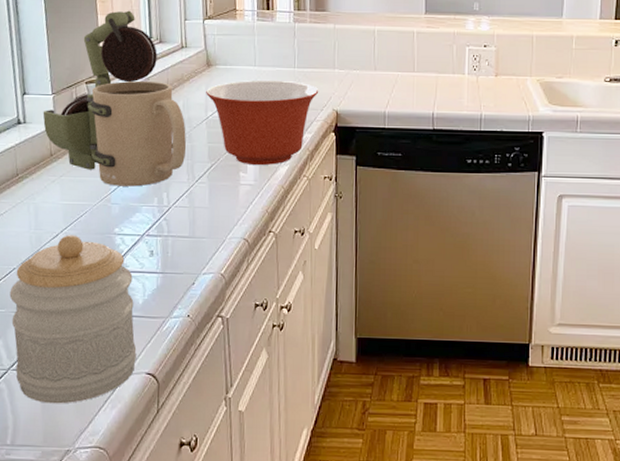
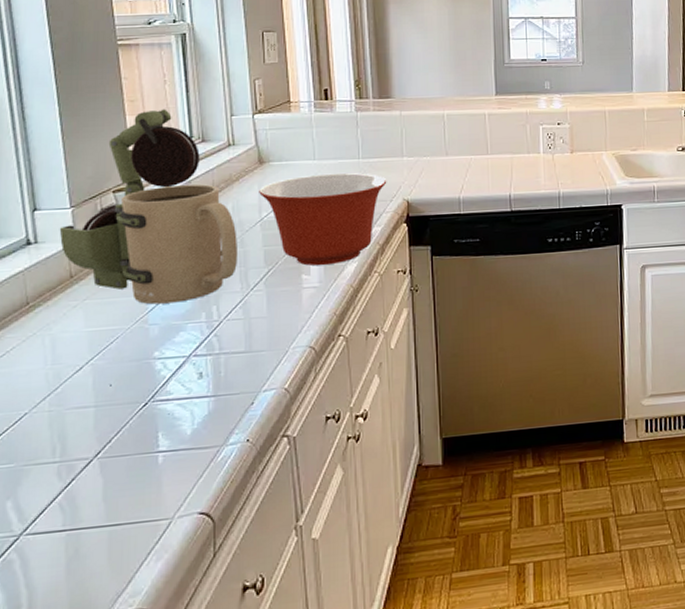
jar: present [9,235,137,404] -> none [20,365,186,569]

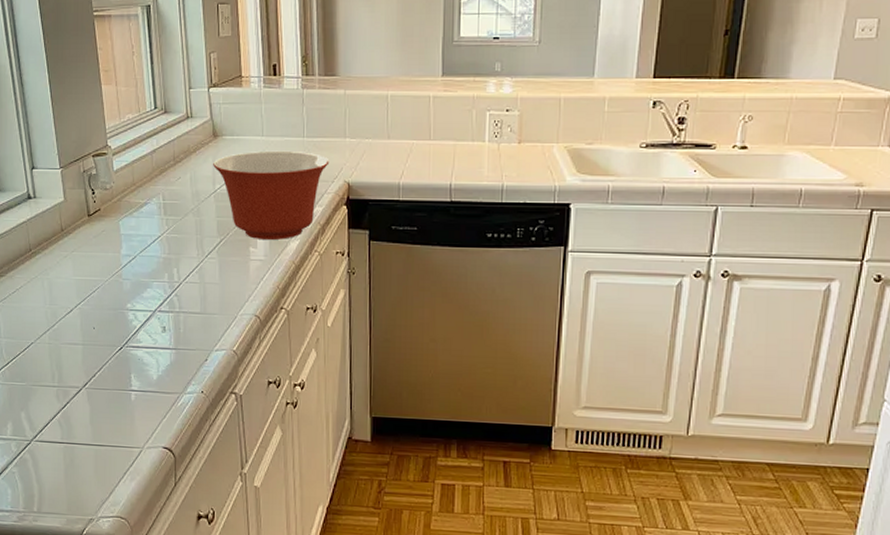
cocoa: present [59,109,239,305] -> none [52,79,195,262]

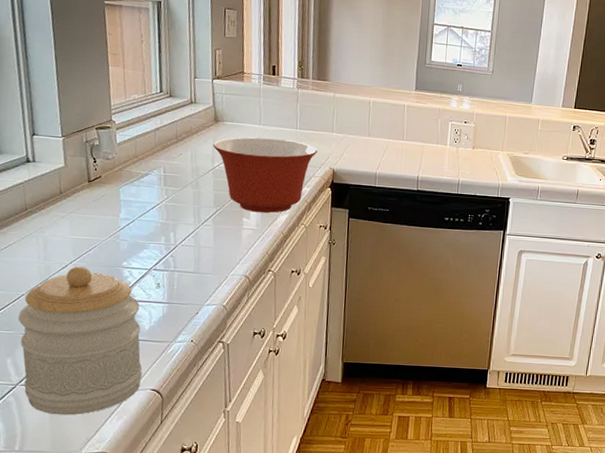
jar: none [29,310,153,475] -> present [18,266,143,416]

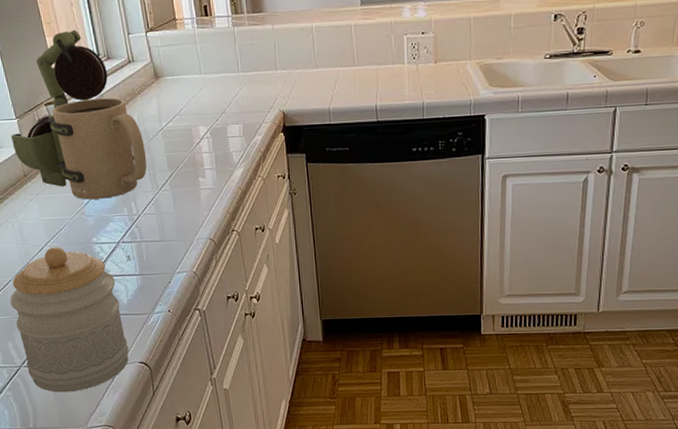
cocoa: none [52,64,194,226] -> present [10,29,147,200]
mixing bowl: present [213,137,318,213] -> none [157,86,265,171]

